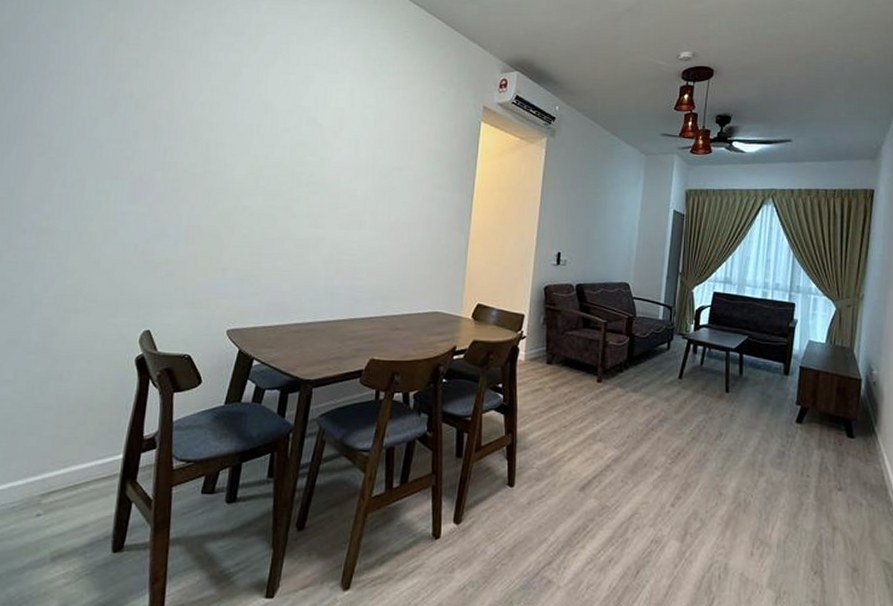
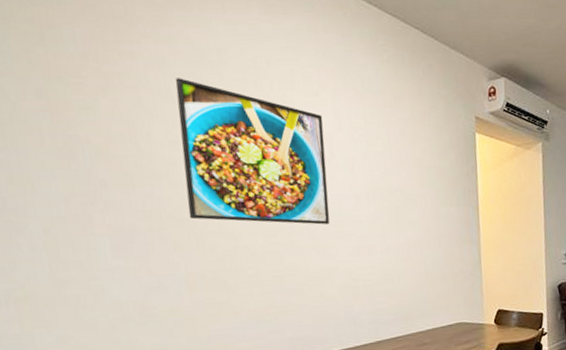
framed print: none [201,47,339,194] -> present [175,78,330,225]

